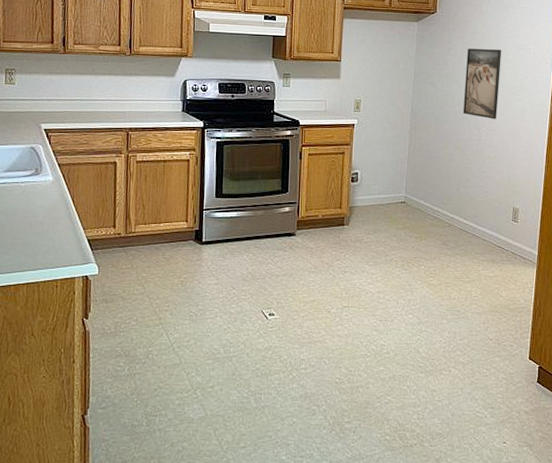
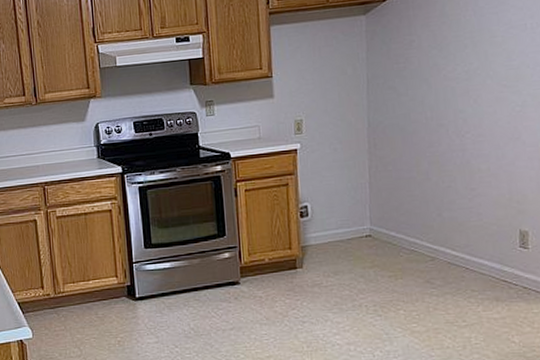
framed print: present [462,48,502,119] -> none [435,32,486,122]

